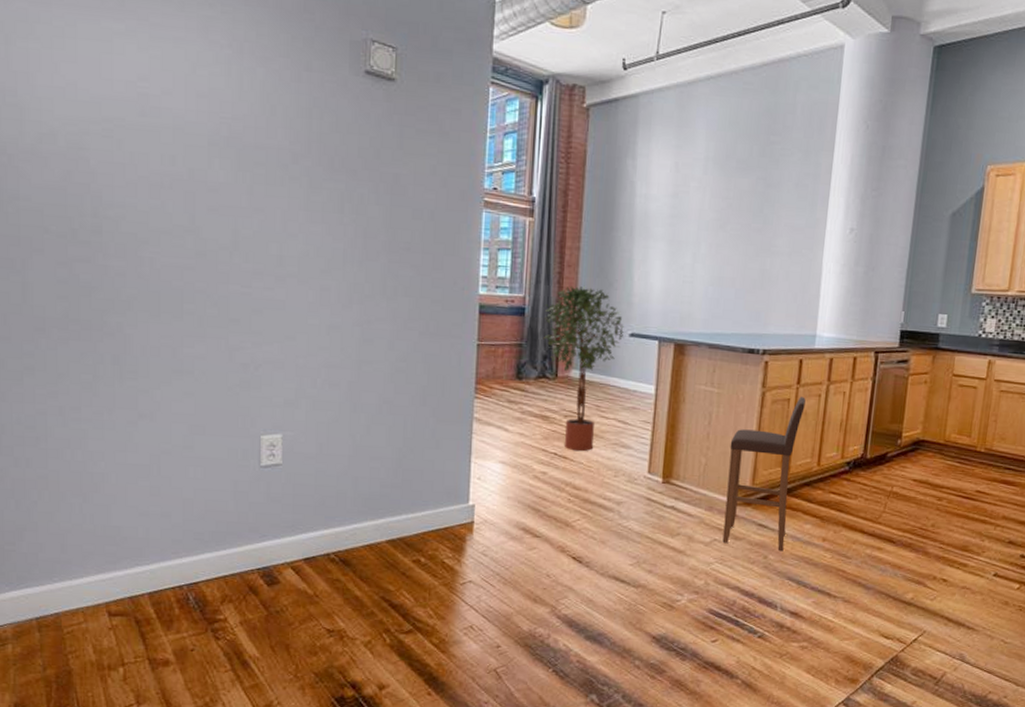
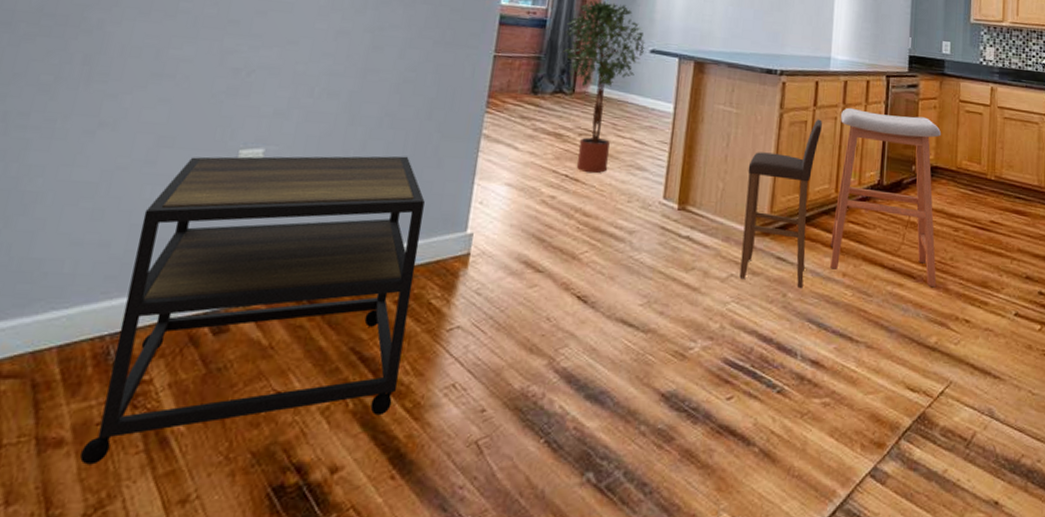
side table: none [183,438,429,679] -> present [79,156,425,465]
stool: none [811,384,931,551] -> present [830,107,942,288]

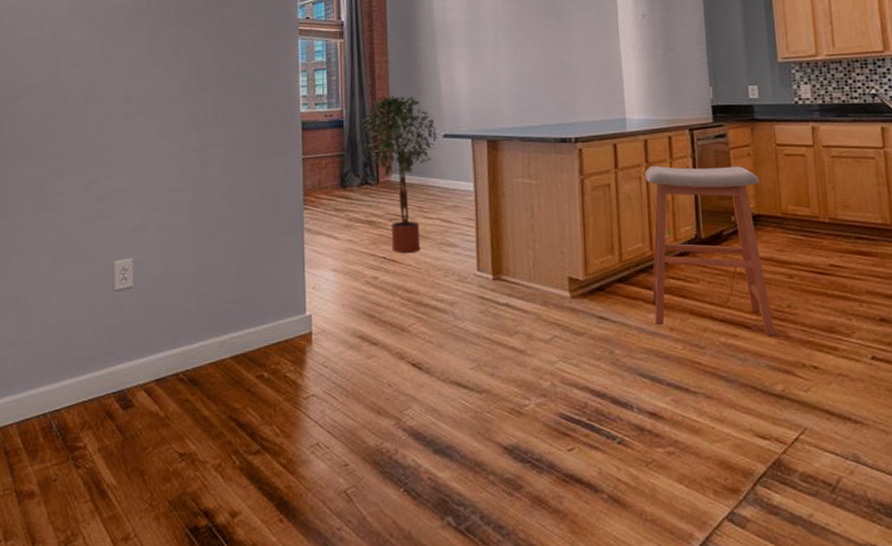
side table: present [79,156,425,465] -> none [47,254,271,511]
bar stool: present [739,119,822,289] -> none [556,181,630,345]

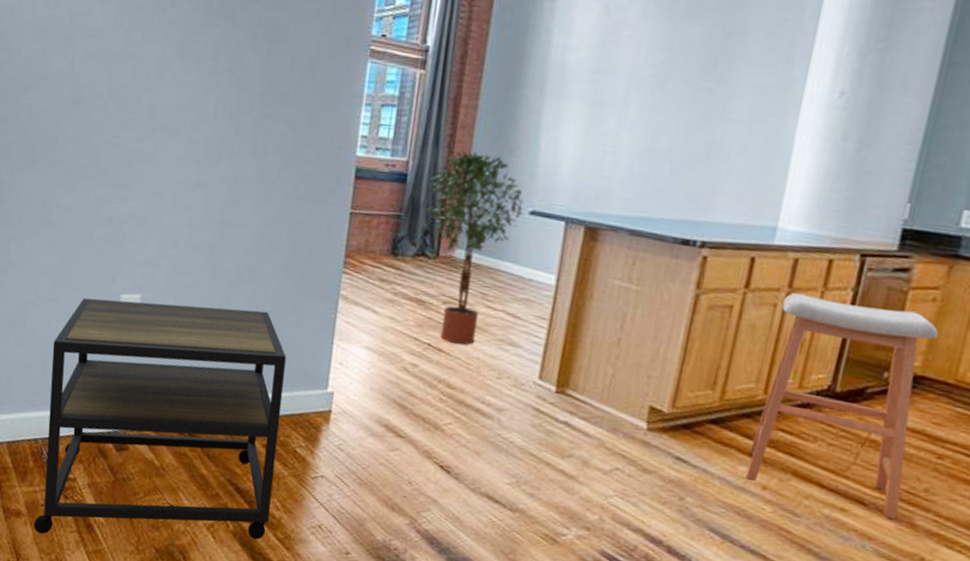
side table: none [47,254,271,511] -> present [33,297,286,540]

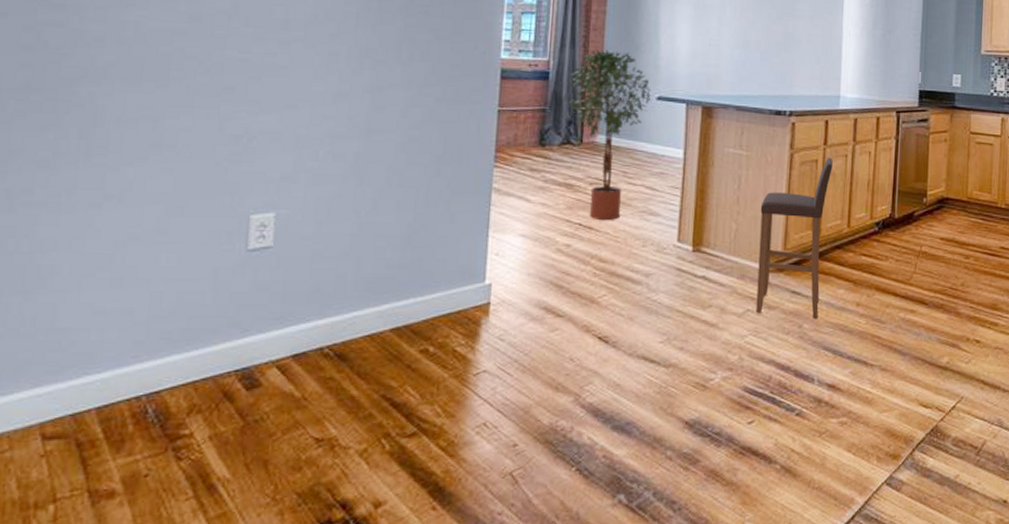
side table: present [33,297,286,540] -> none [132,213,441,512]
bar stool: none [626,304,755,495] -> present [756,157,833,320]
stool: present [746,292,939,521] -> none [844,144,952,312]

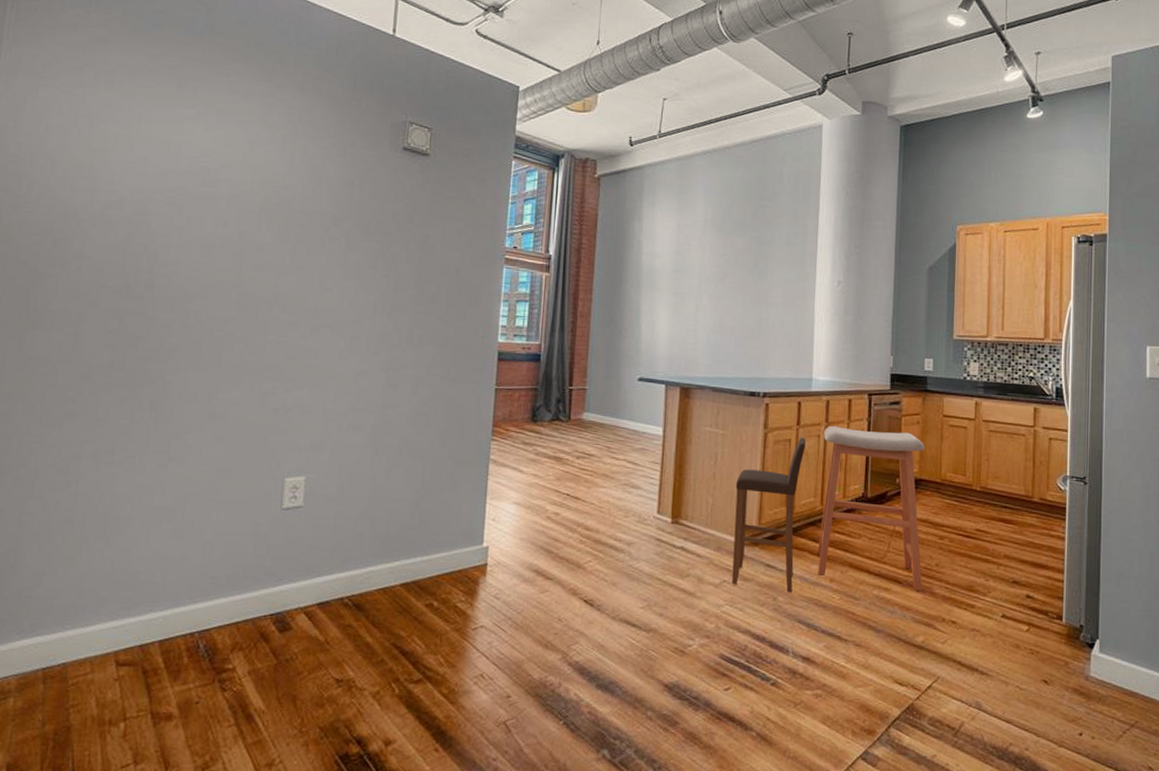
potted tree: present [567,49,652,220] -> none [556,334,634,491]
stool: none [844,144,952,312] -> present [818,425,925,592]

